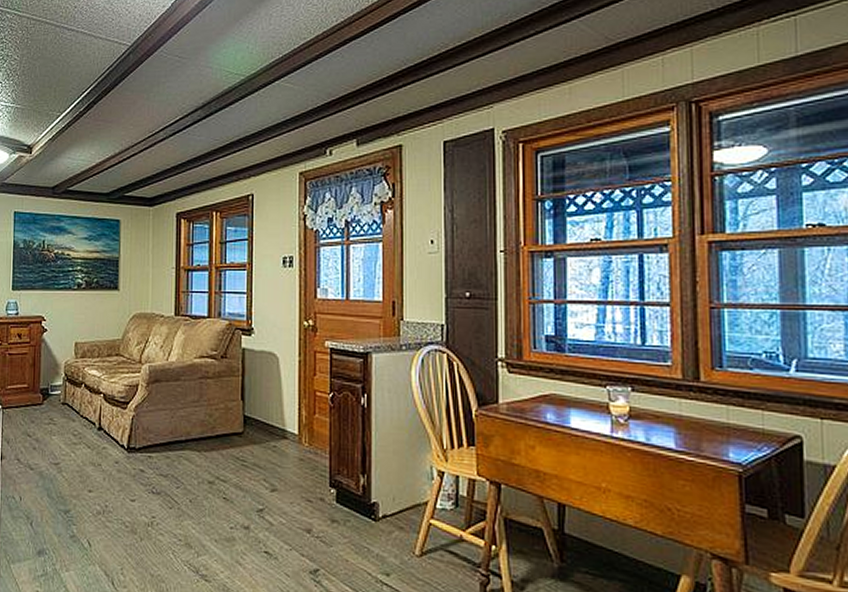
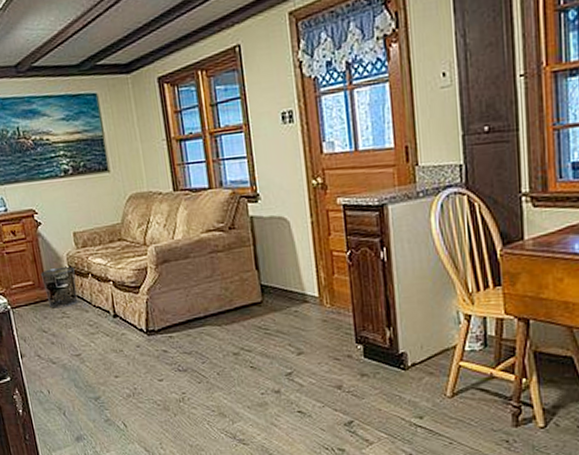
waste bin: none [36,373,71,414] -> present [40,266,78,309]

